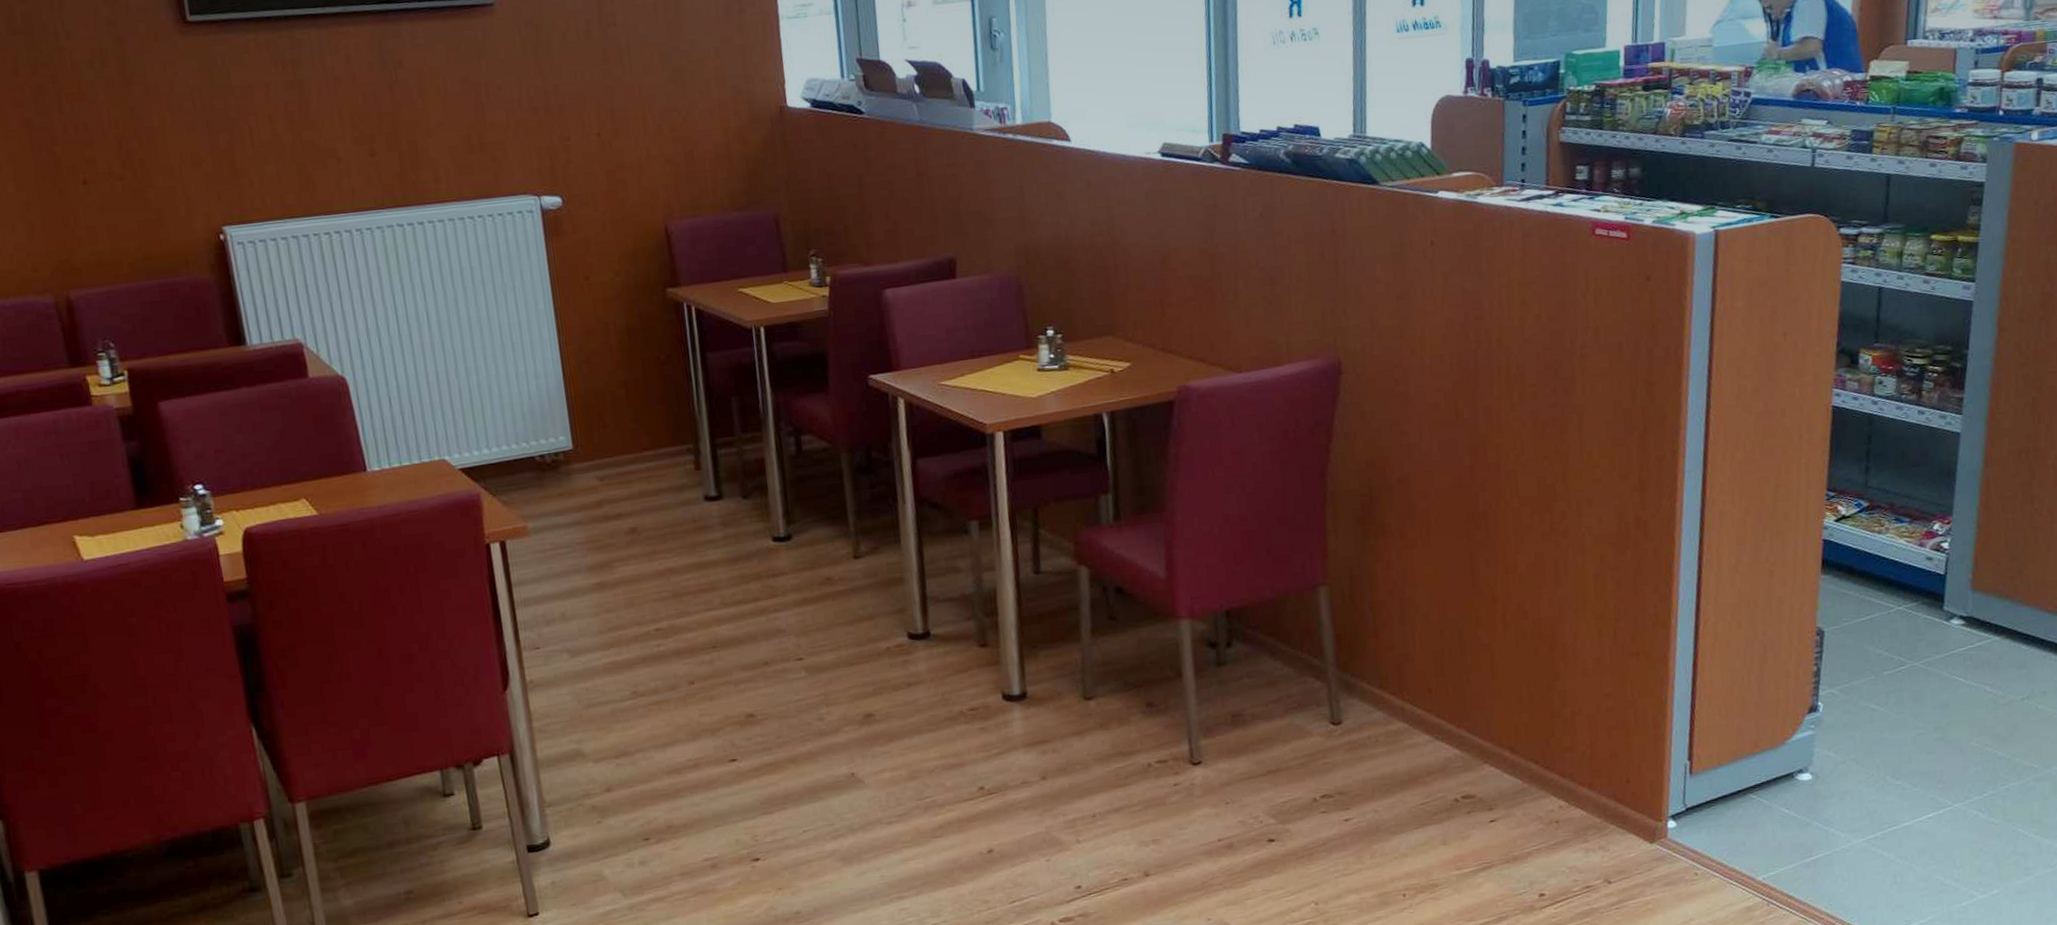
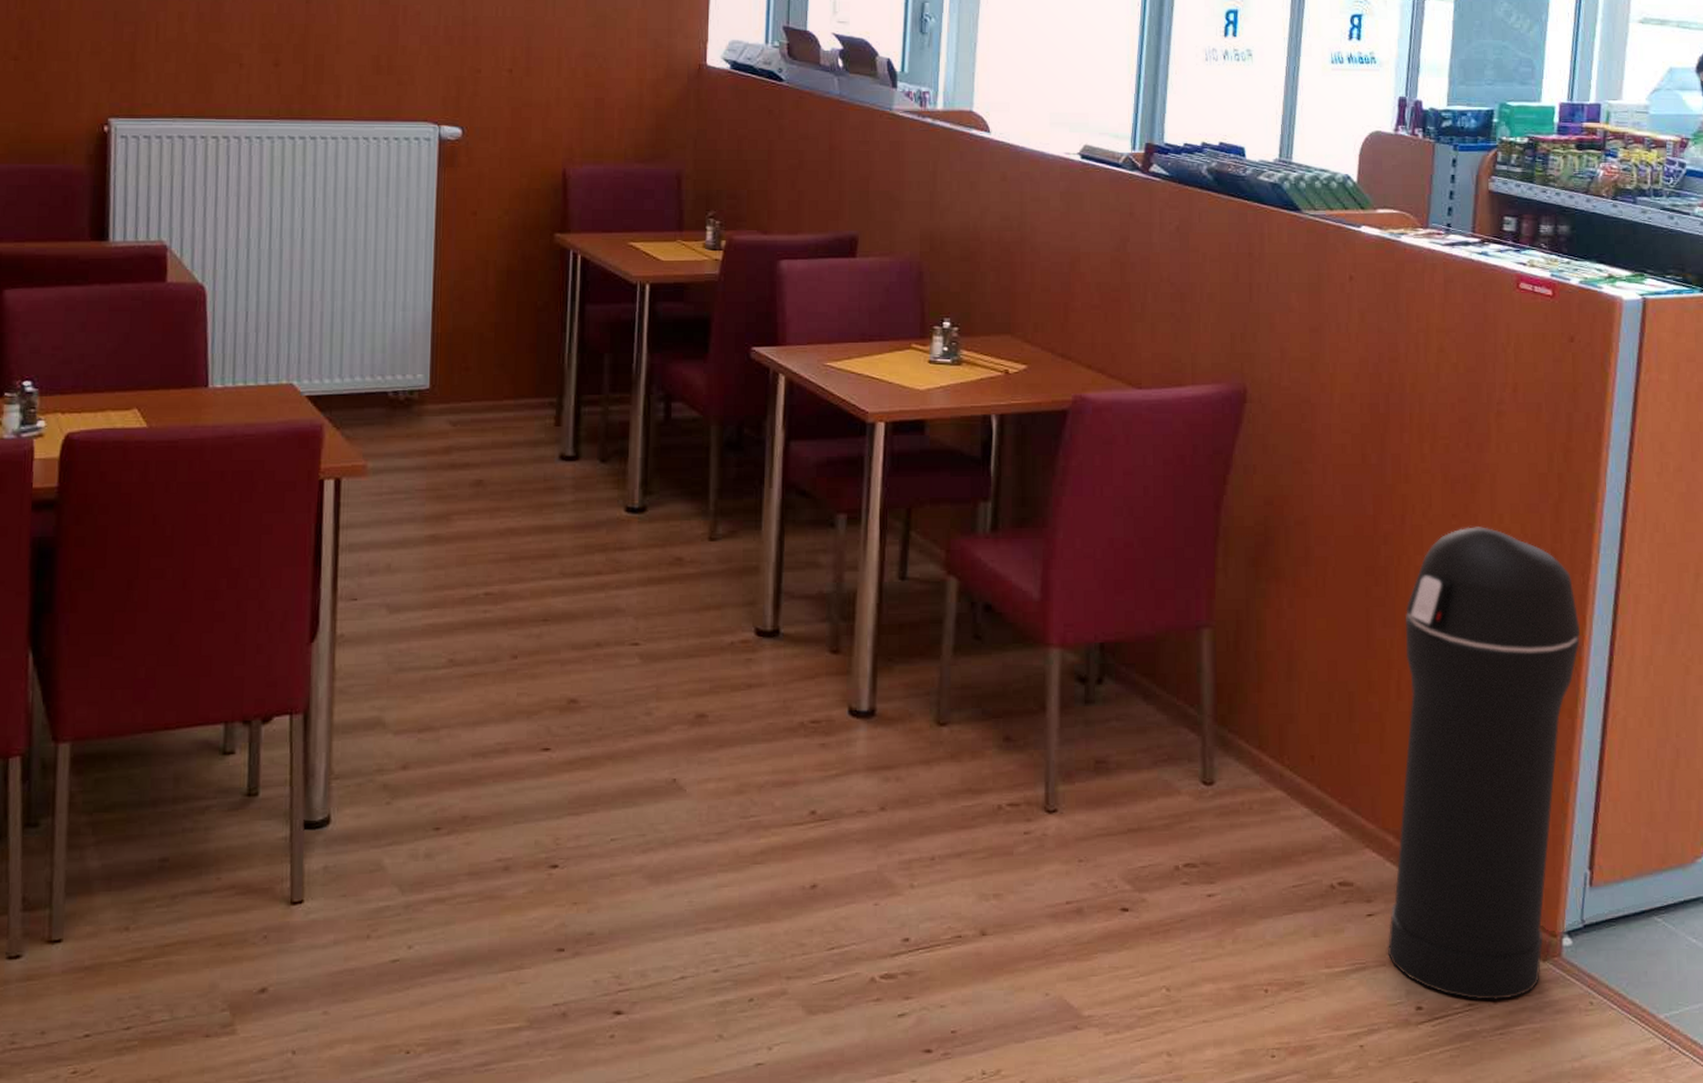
trash can: none [1506,464,1670,883] -> present [1388,527,1580,1001]

